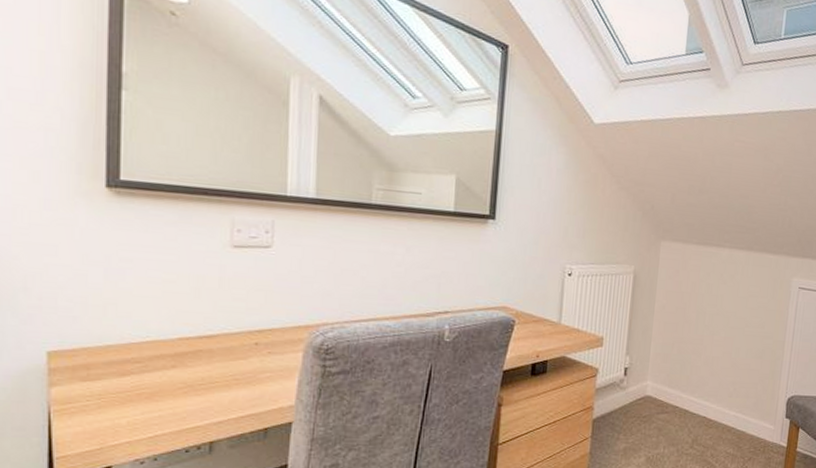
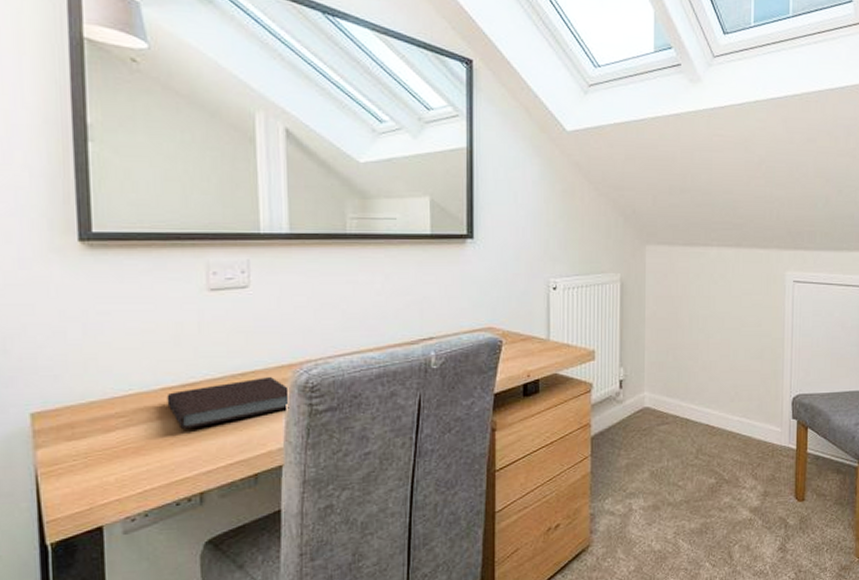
notebook: none [183,336,303,380] -> present [167,377,289,429]

